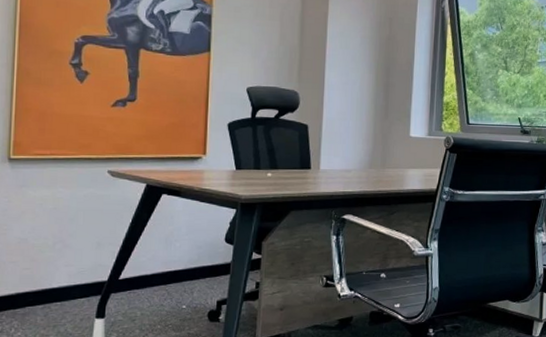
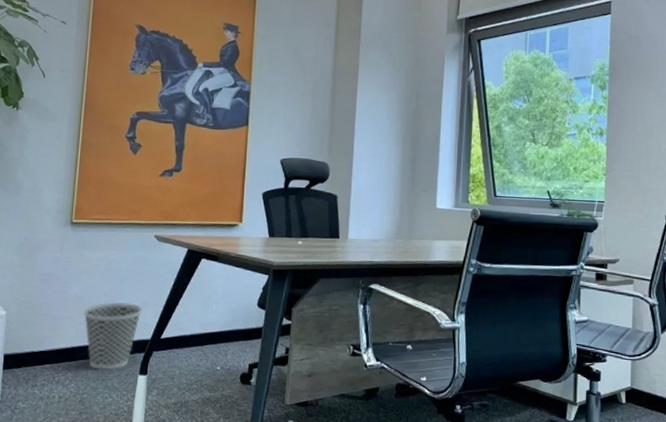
wastebasket: none [27,244,97,316] -> present [82,302,142,370]

